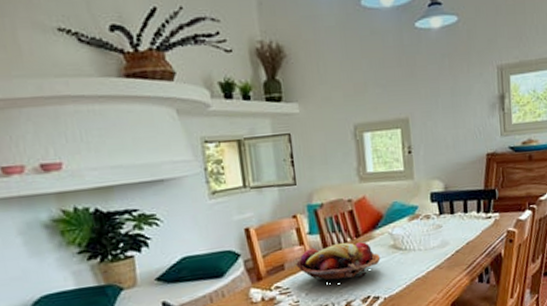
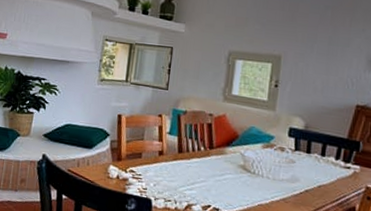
fruit basket: present [295,242,381,283] -> none [151,146,228,186]

